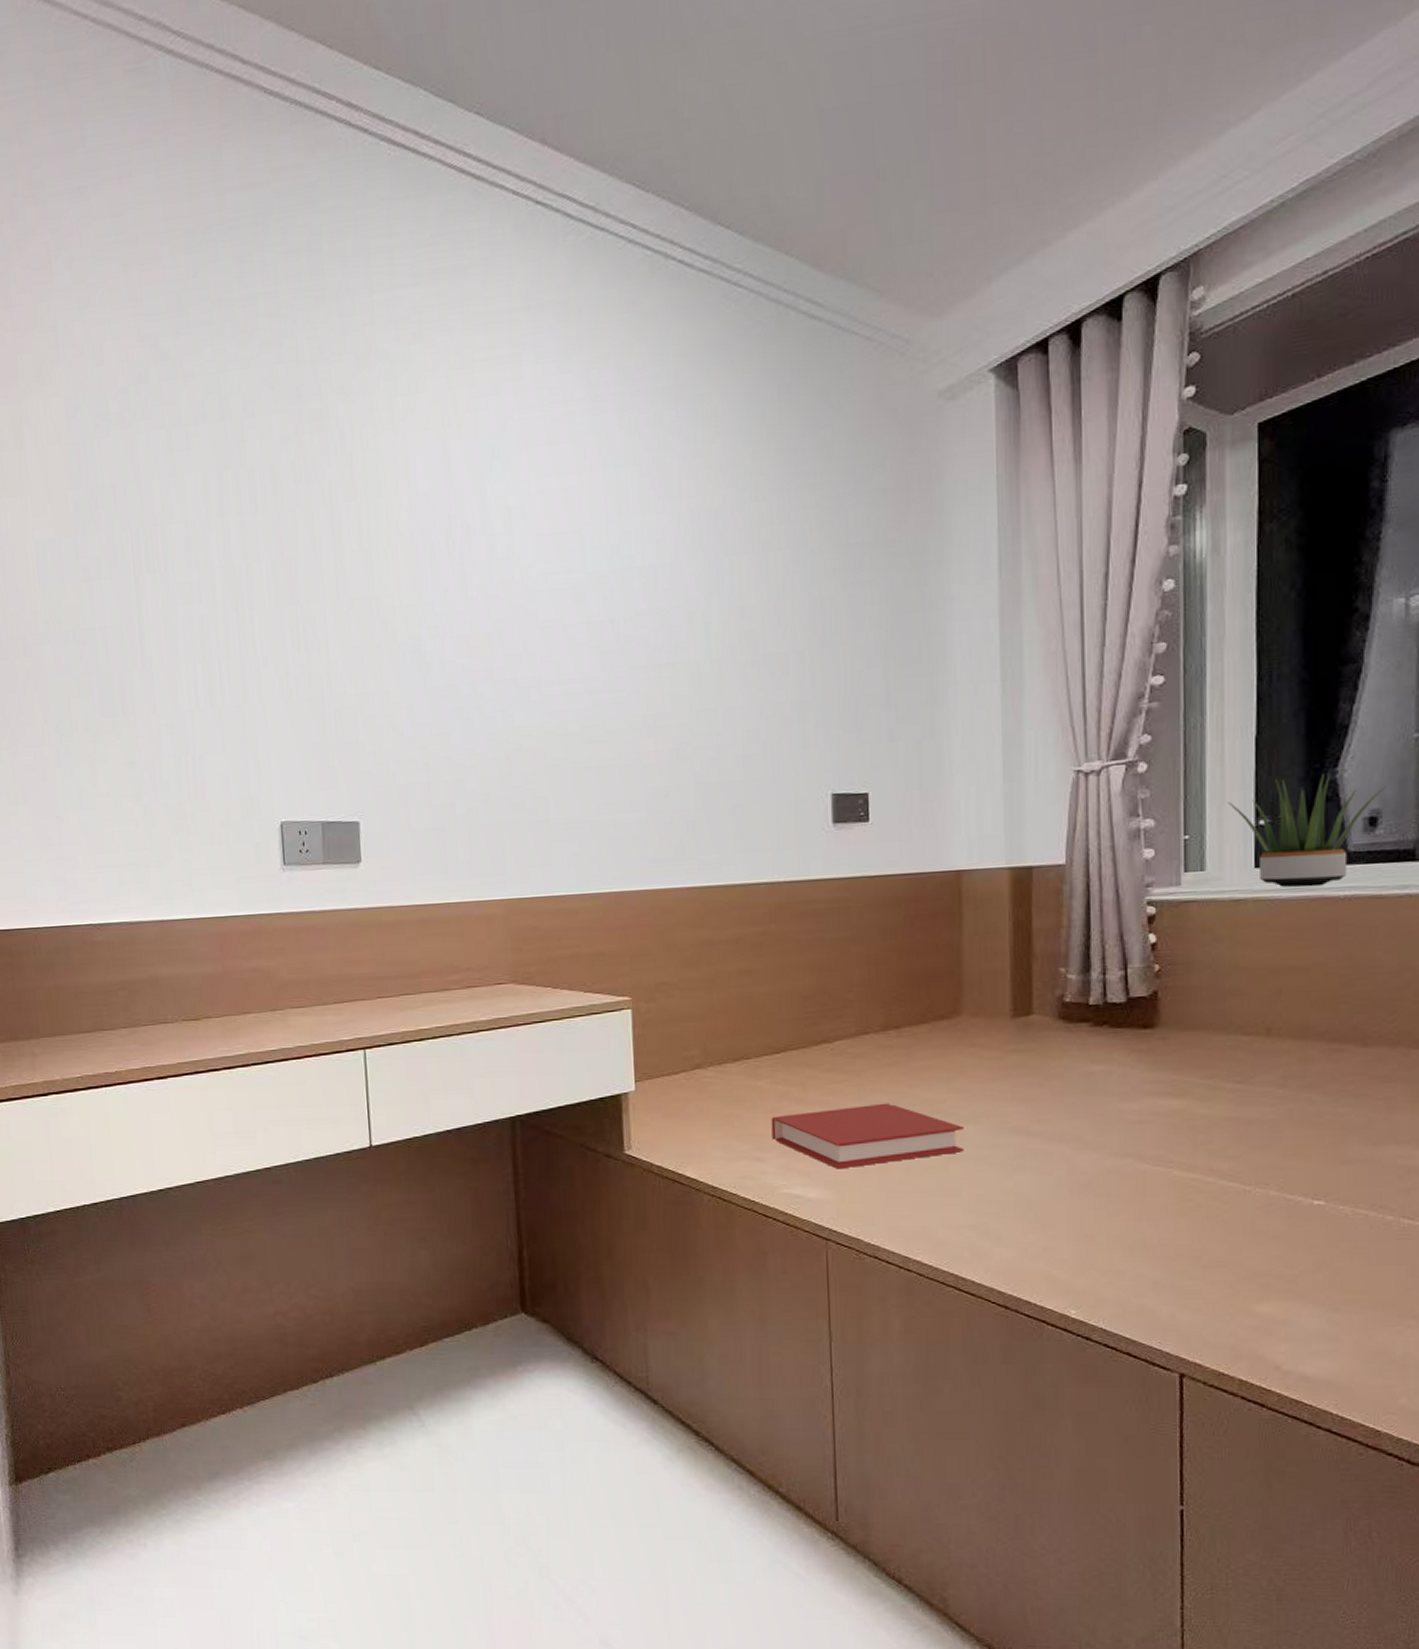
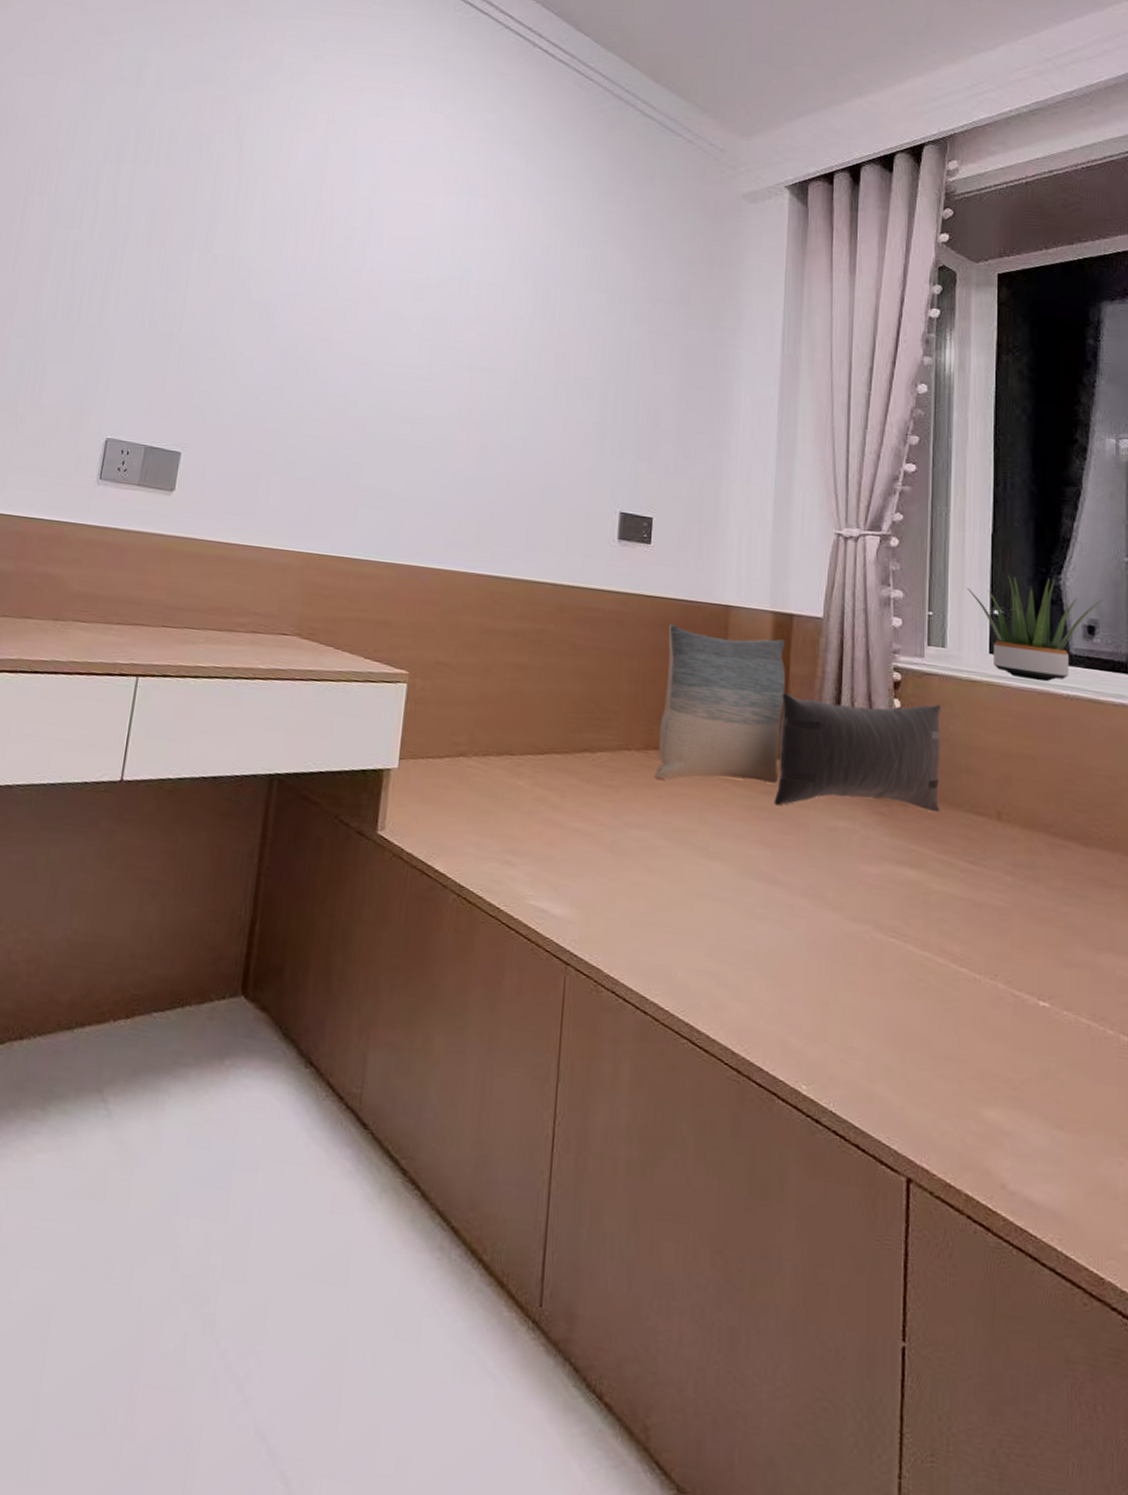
book: present [771,1103,964,1169] -> none [525,819,712,891]
pillow: none [896,894,1029,1058] -> present [655,623,786,783]
pillow: none [1025,932,1204,1061] -> present [775,692,942,813]

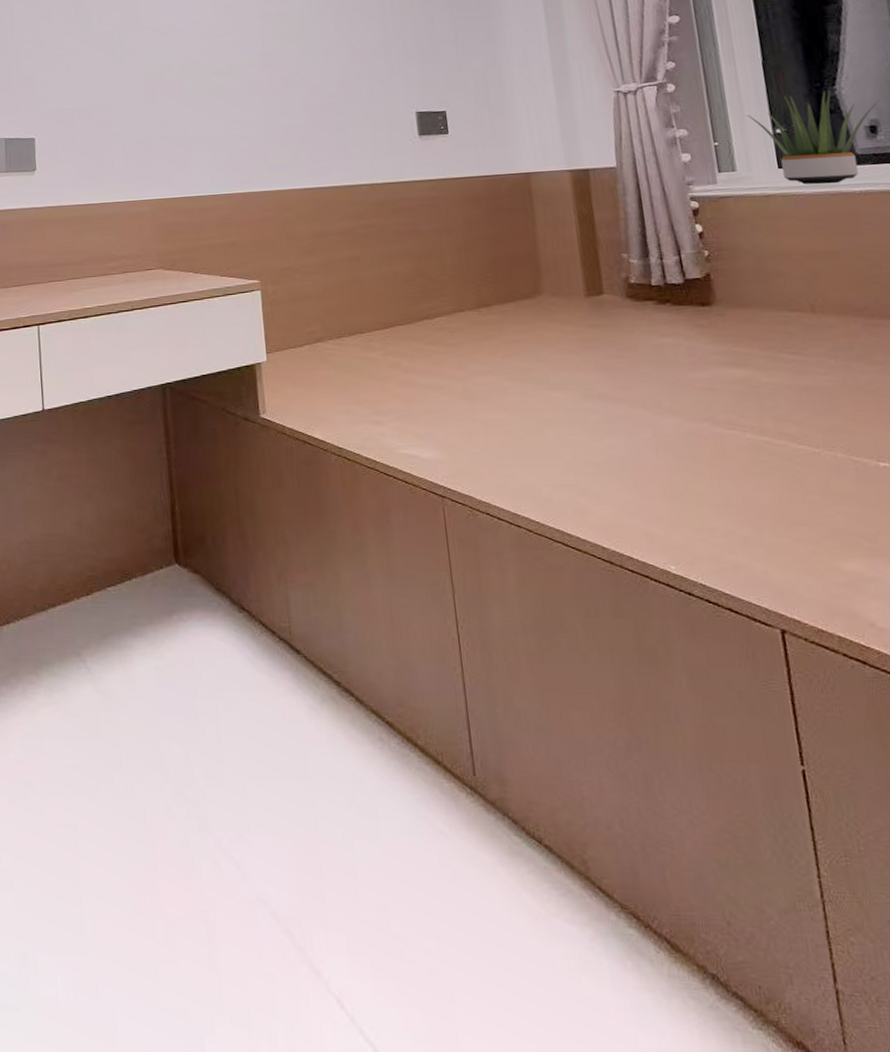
pillow: present [655,623,786,783] -> none [478,192,602,332]
pillow: present [775,692,942,813] -> none [591,223,757,335]

